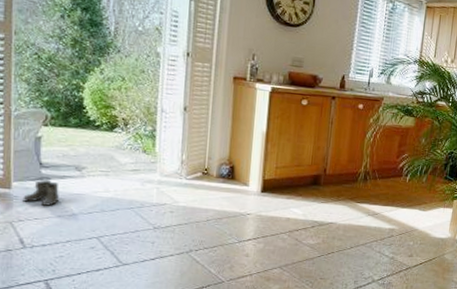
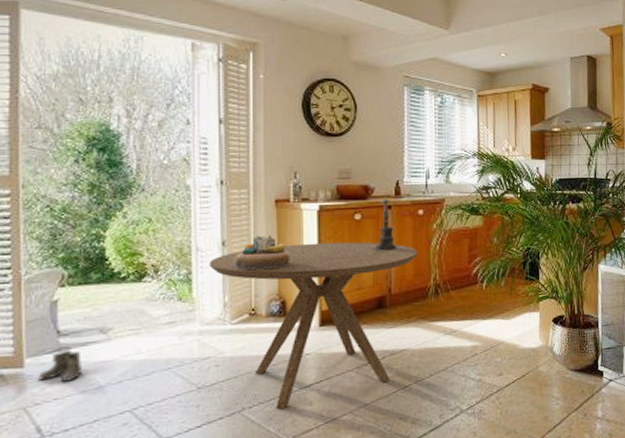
dining table: none [172,117,353,256] -> present [209,242,417,410]
decorative bowl: none [193,106,242,138] -> present [235,235,290,271]
candle holder: none [310,85,340,137] -> present [368,193,402,252]

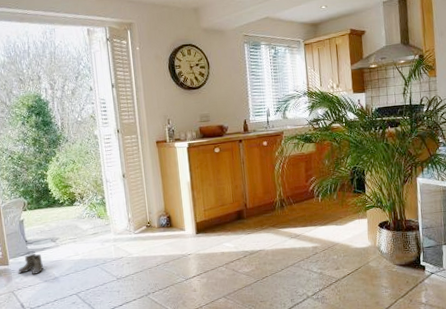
dining table: present [209,242,417,410] -> none [116,169,265,294]
decorative bowl: present [235,235,290,271] -> none [132,168,171,195]
candle holder: present [368,193,402,252] -> none [227,130,252,177]

